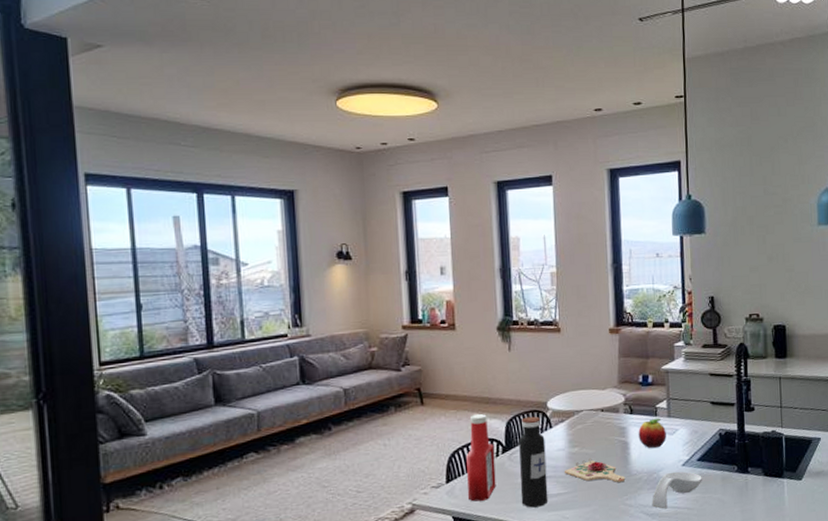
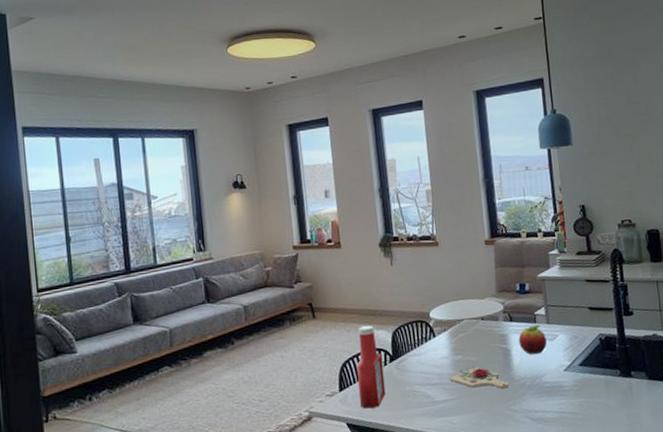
water bottle: present [519,416,549,508] -> none [405,326,436,414]
spoon rest: present [652,471,702,510] -> none [536,376,585,414]

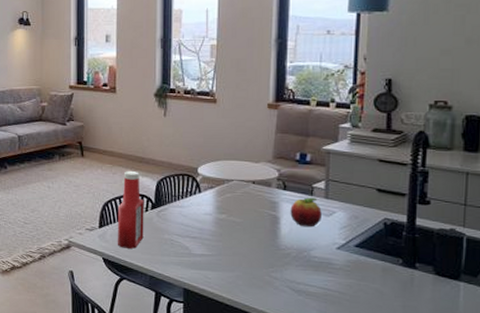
cutting board: present [449,365,509,389] -> none [209,226,273,255]

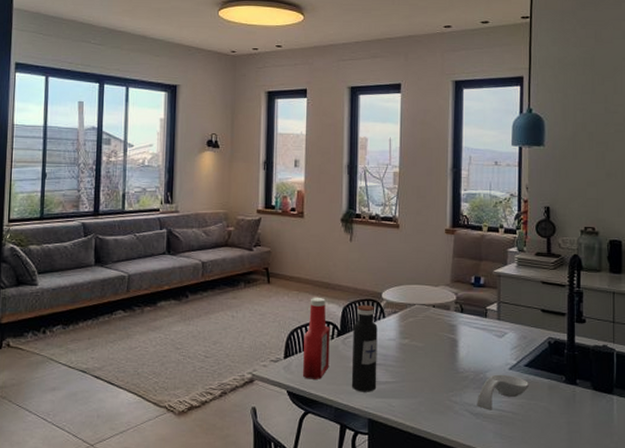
water bottle: none [166,179,193,263] -> present [351,305,378,392]
fruit: present [290,197,322,227] -> none [467,319,495,349]
spoon rest: none [299,253,359,289] -> present [477,374,529,410]

